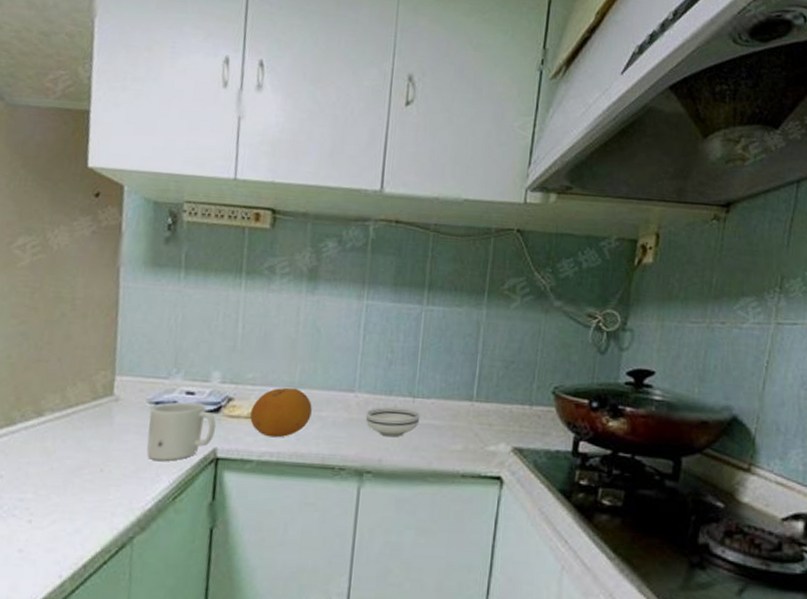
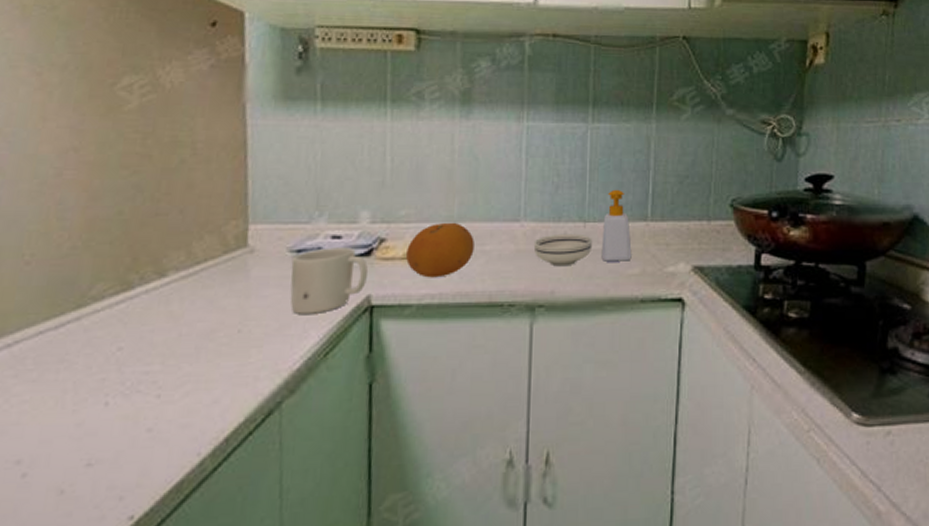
soap bottle: none [427,368,456,437] -> present [601,189,632,262]

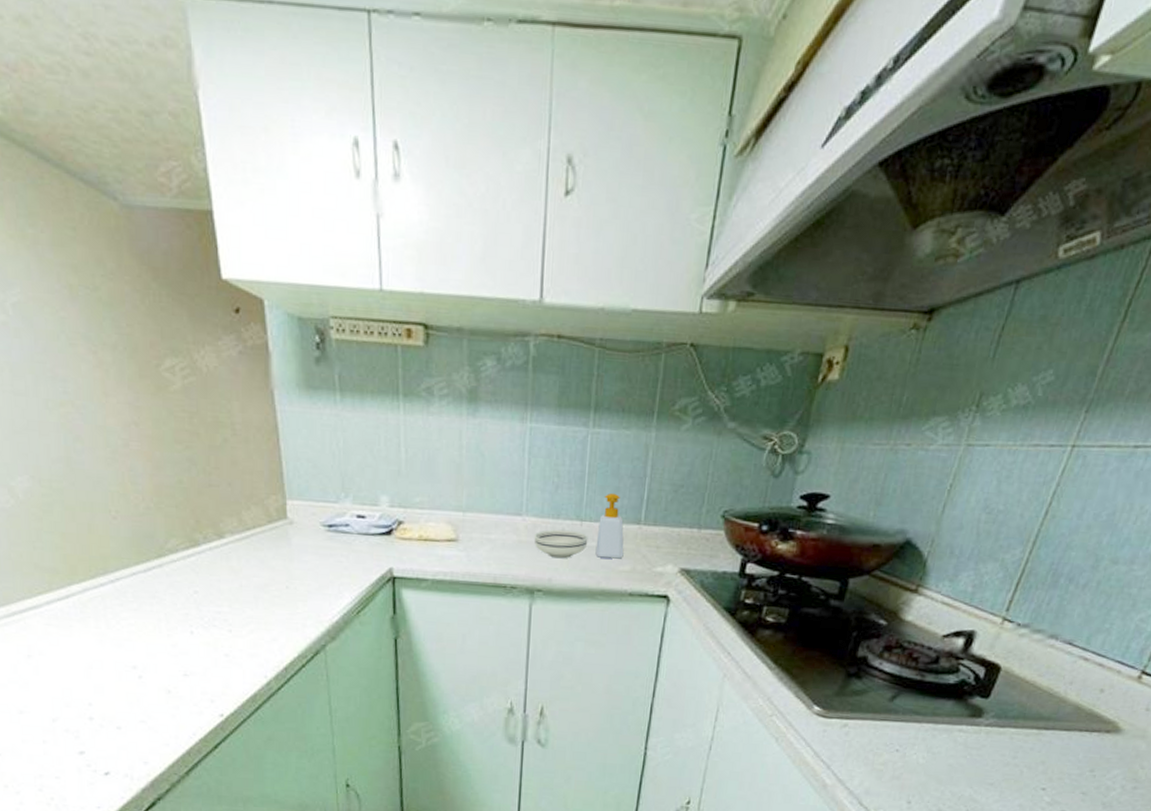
mug: present [290,247,368,314] -> none [325,525,389,579]
fruit: present [406,222,474,278] -> none [422,511,481,559]

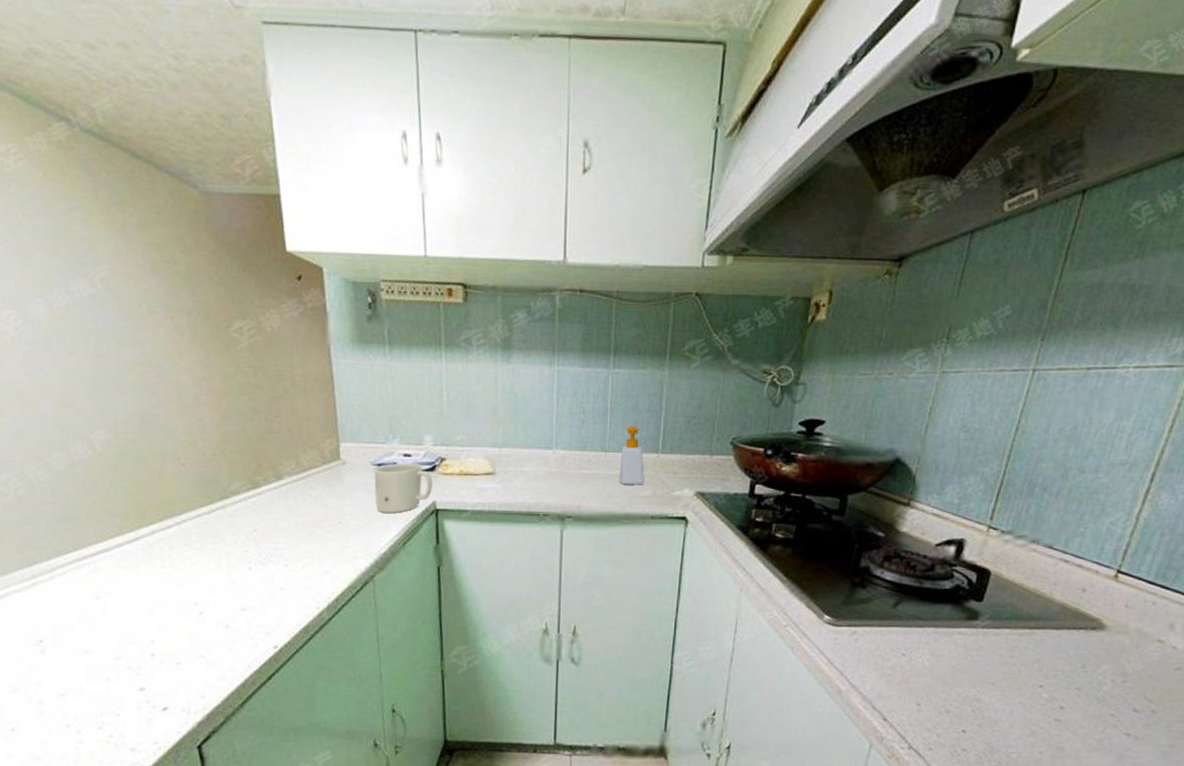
mug: none [325,525,389,579] -> present [374,463,432,513]
bowl: present [534,529,588,559] -> none [563,460,612,487]

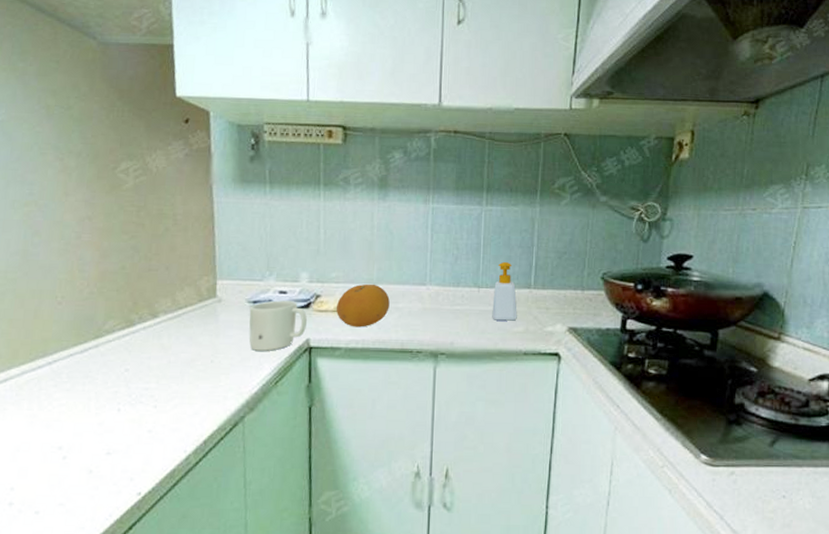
fruit: none [462,447,516,491] -> present [336,284,390,328]

